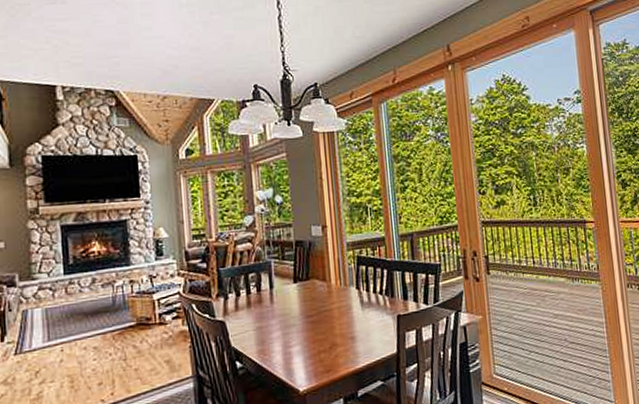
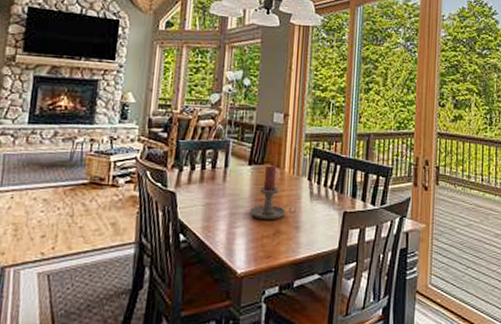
candle holder: none [302,279,349,336] -> present [250,165,296,220]

